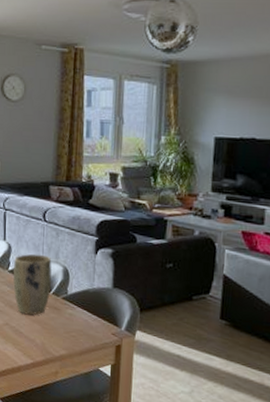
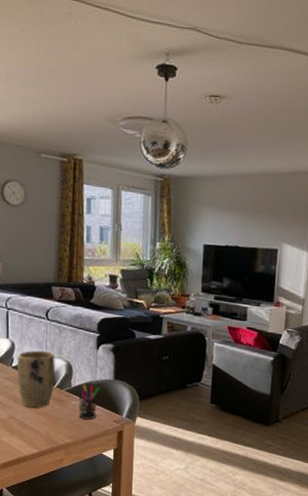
pen holder: none [74,292,97,331] -> present [78,385,100,420]

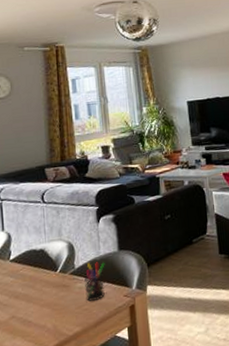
plant pot: present [17,350,56,408] -> none [15,235,57,302]

